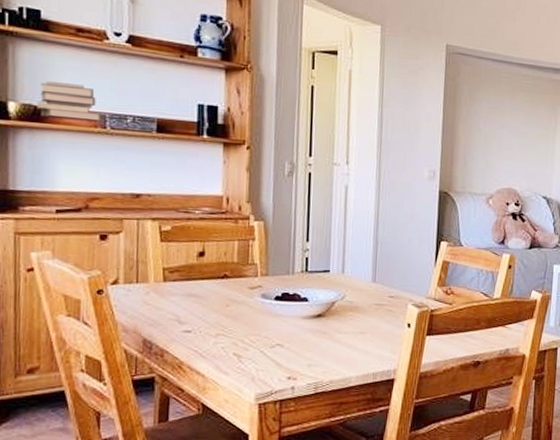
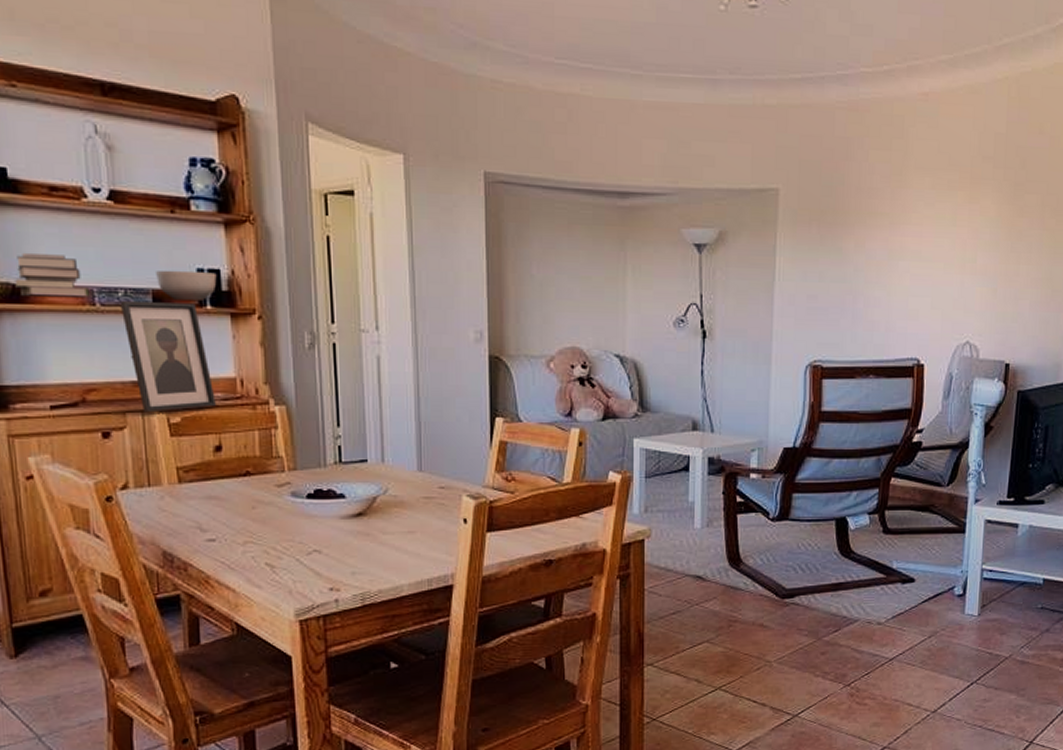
picture frame: none [127,127,205,221] -> present [119,301,217,413]
bowl: none [161,103,215,132] -> present [154,270,217,302]

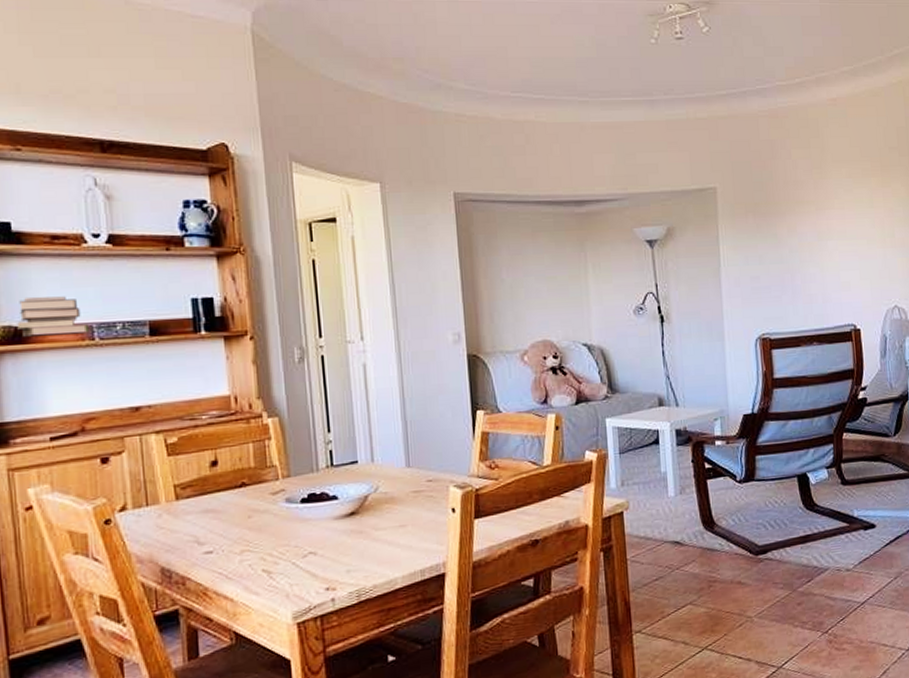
picture frame: present [119,301,217,413] -> none [118,330,213,436]
bowl: present [154,270,217,302] -> none [151,301,211,330]

